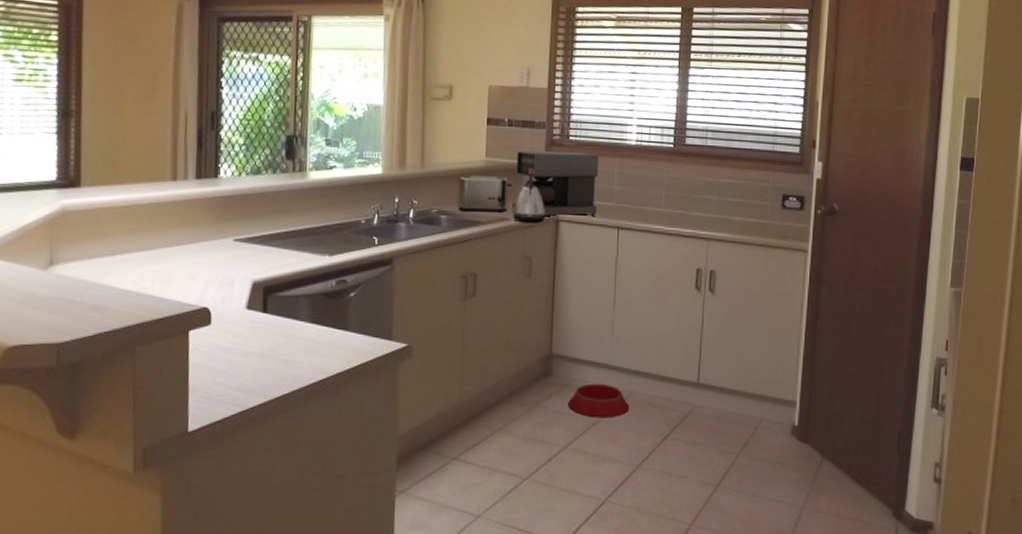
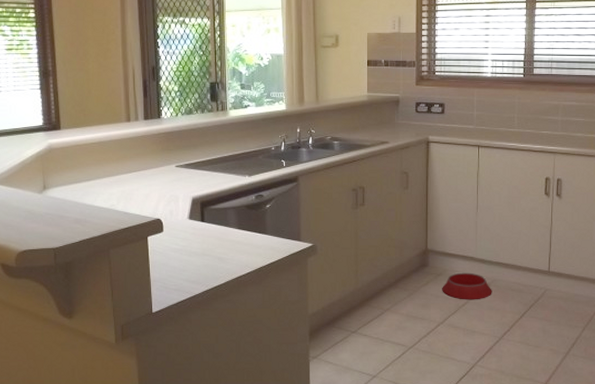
toaster: present [458,175,512,214] -> none [347,108,390,138]
coffee maker: present [512,151,599,217] -> none [391,85,460,138]
kettle: present [512,168,546,224] -> none [391,100,419,146]

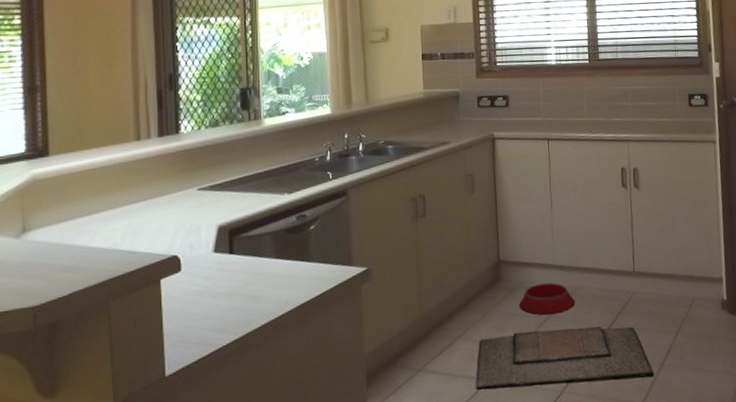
doormat: none [399,311,558,362] -> present [475,326,654,390]

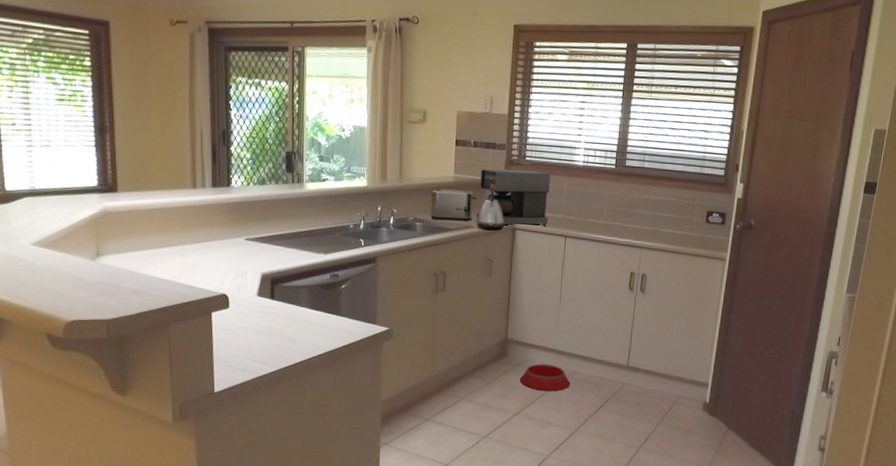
toaster: none [401,105,449,141] -> present [431,189,476,222]
coffee maker: none [451,76,528,135] -> present [476,169,551,227]
kettle: none [451,95,483,145] -> present [476,184,505,232]
doormat: present [475,326,654,390] -> none [473,401,631,456]

